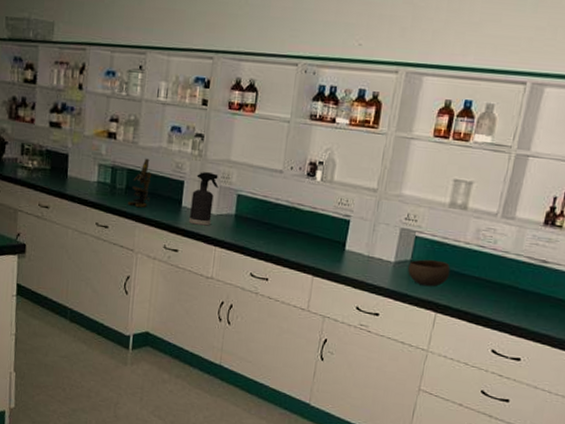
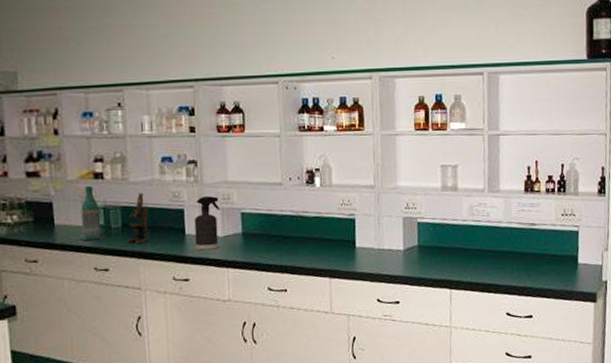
bottle: none [88,143,109,197] -> present [81,185,105,241]
bowl: present [408,259,451,287] -> none [417,240,455,267]

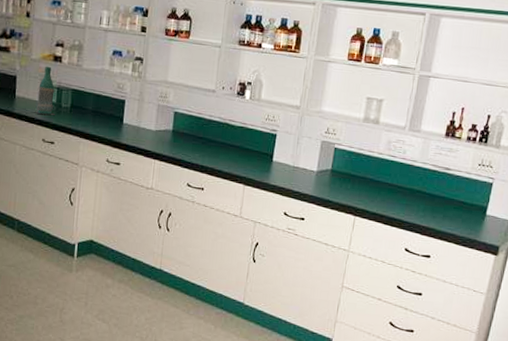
microscope: present [126,193,150,244] -> none [72,79,95,125]
spray bottle: present [194,196,221,251] -> none [129,92,157,141]

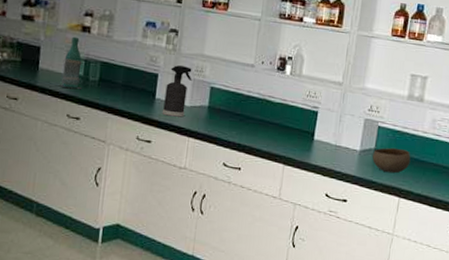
spray bottle: none [129,92,157,141] -> present [162,65,192,118]
bowl: none [329,168,367,193] -> present [372,147,411,174]

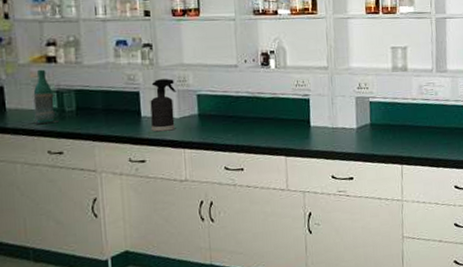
bowl: present [372,147,411,174] -> none [369,119,406,144]

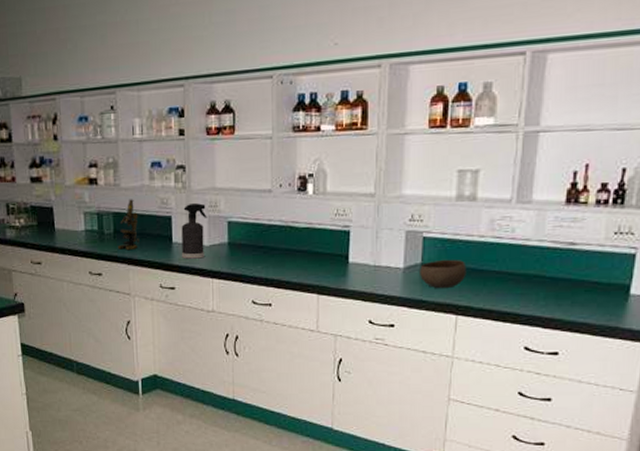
bottle: present [33,69,58,125] -> none [77,191,98,246]
microscope: none [80,76,105,127] -> present [117,199,139,251]
bowl: none [369,119,406,144] -> present [420,259,467,289]

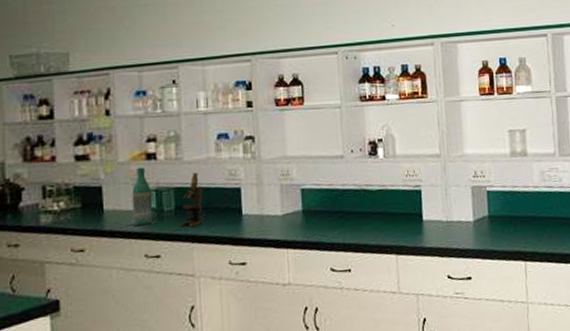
bottle: none [77,191,98,246] -> present [131,166,157,227]
spray bottle: present [181,203,207,259] -> none [252,172,279,231]
bowl: present [420,259,467,289] -> none [488,209,528,238]

